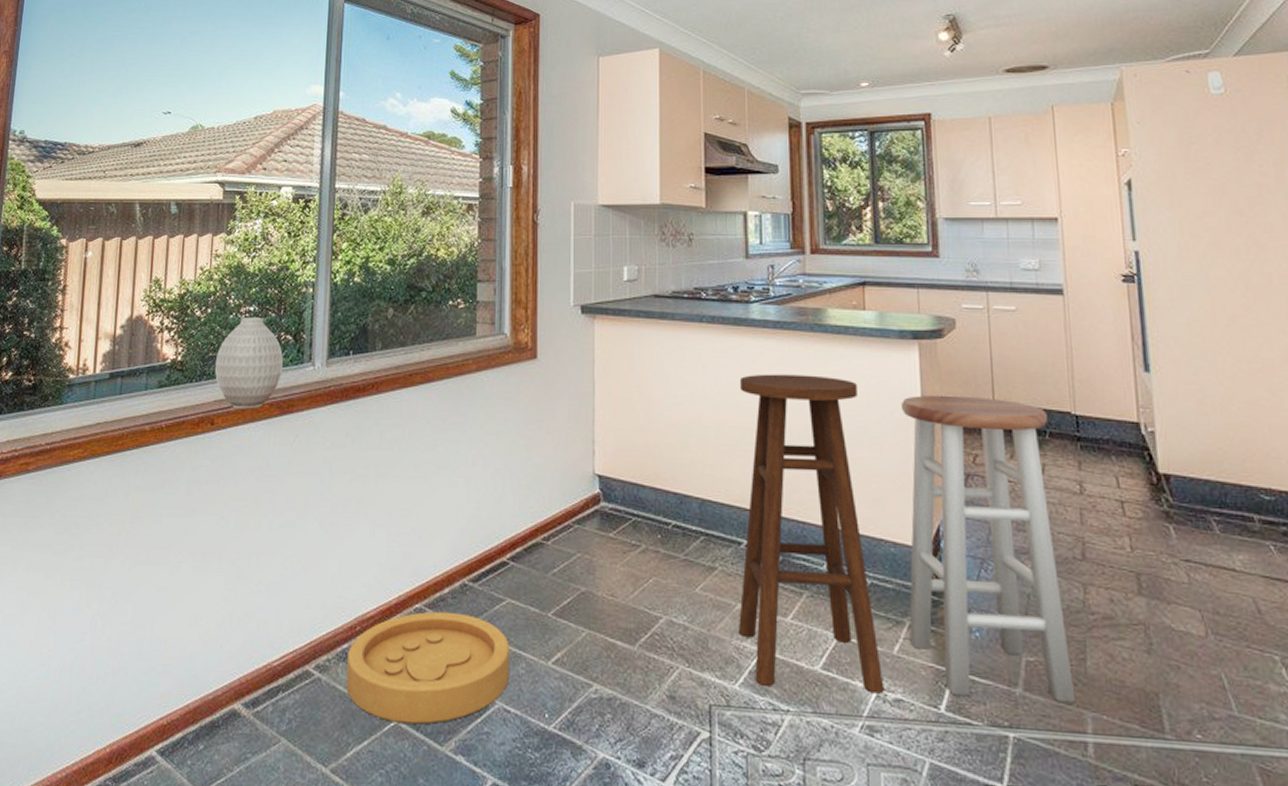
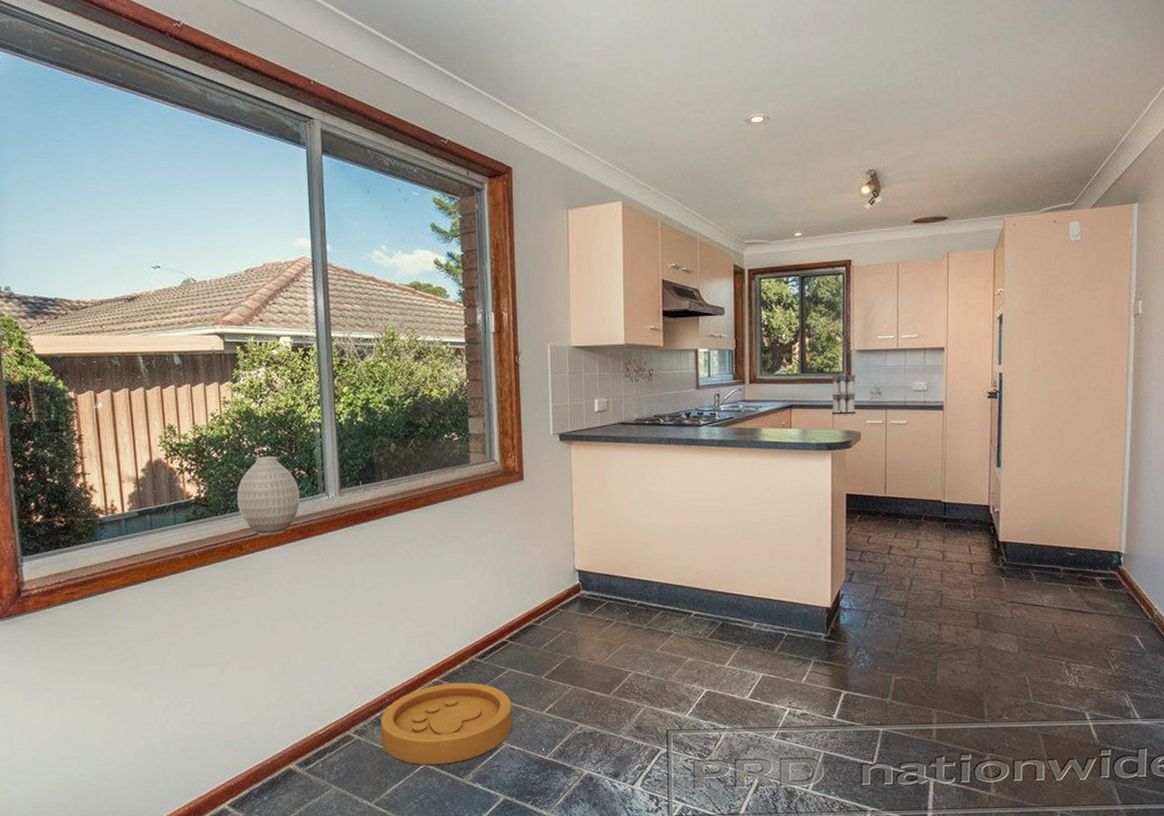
bar stool: present [739,374,885,694] -> none [689,482,794,713]
bar stool: present [900,395,1076,703] -> none [814,492,927,707]
spice rack: none [915,240,949,296] -> present [831,369,857,415]

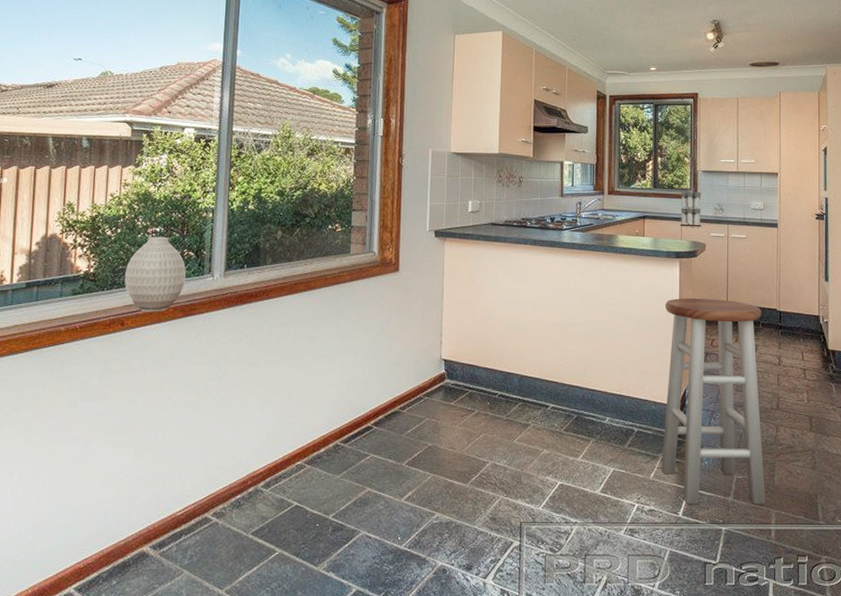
pet bowl: present [381,682,513,765] -> none [239,466,372,552]
bar stool: none [814,492,927,707] -> present [661,297,766,505]

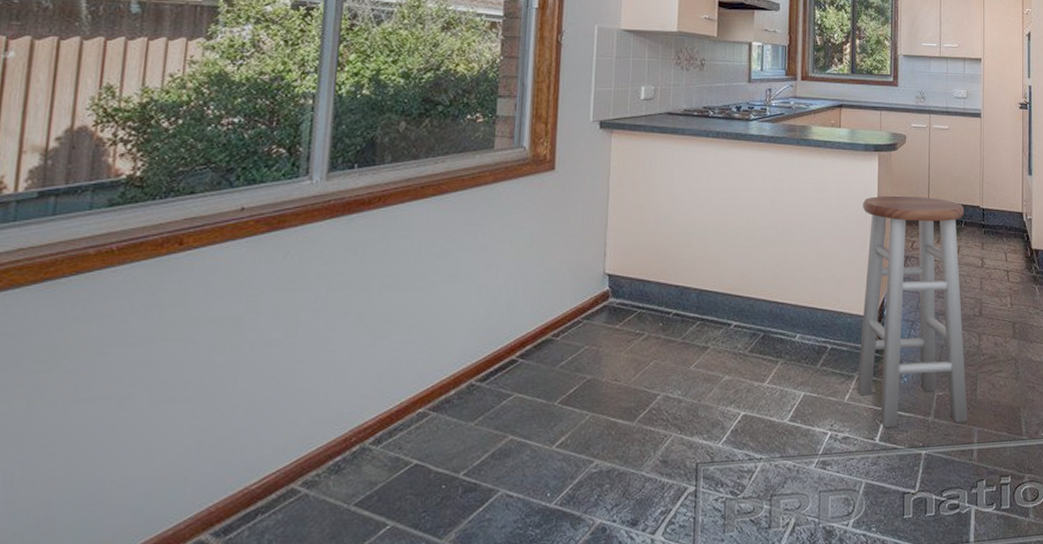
vase: present [124,237,186,312] -> none [185,129,274,227]
spice rack: present [680,187,702,227] -> none [879,72,903,117]

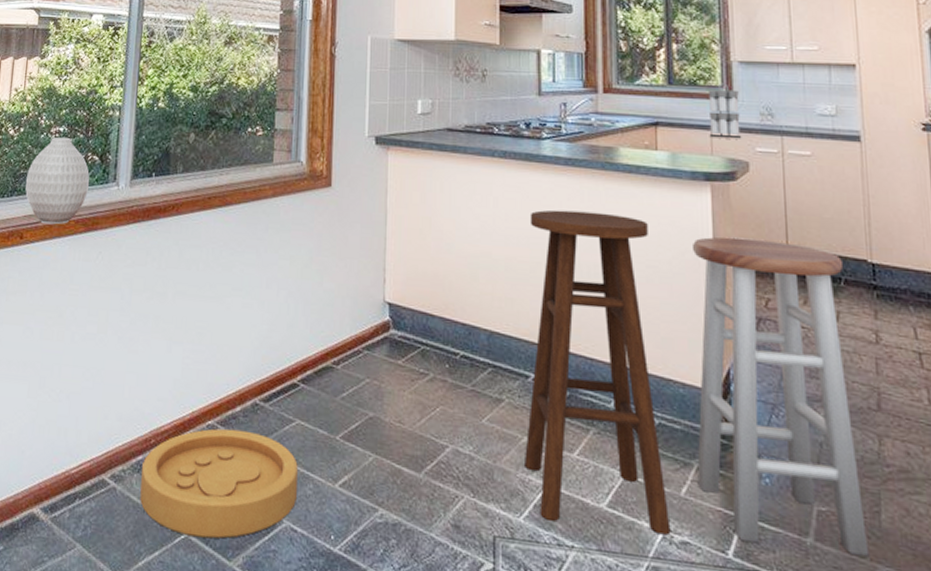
vase: none [185,129,274,227] -> present [25,137,90,225]
pet bowl: none [338,412,515,525] -> present [140,428,298,539]
bar stool: none [725,181,836,441] -> present [525,209,671,536]
spice rack: none [879,72,903,117] -> present [709,83,742,139]

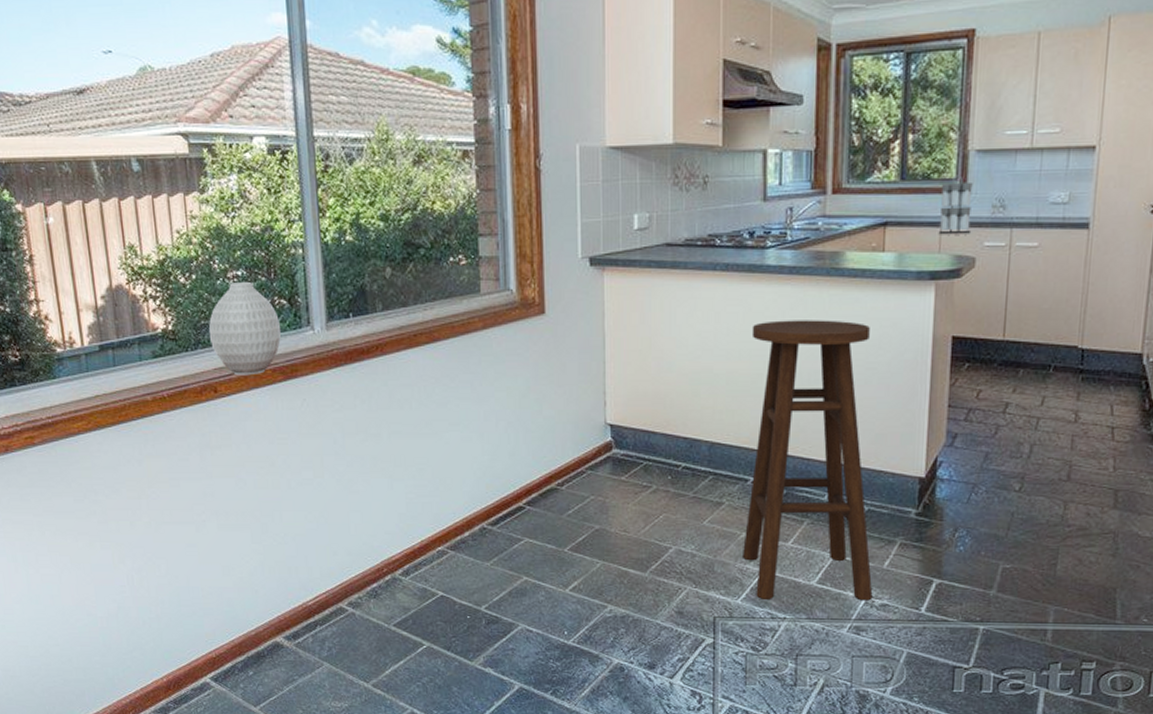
pet bowl: present [140,428,298,539] -> none [378,552,530,645]
bar stool: present [691,237,870,556] -> none [899,334,1055,599]

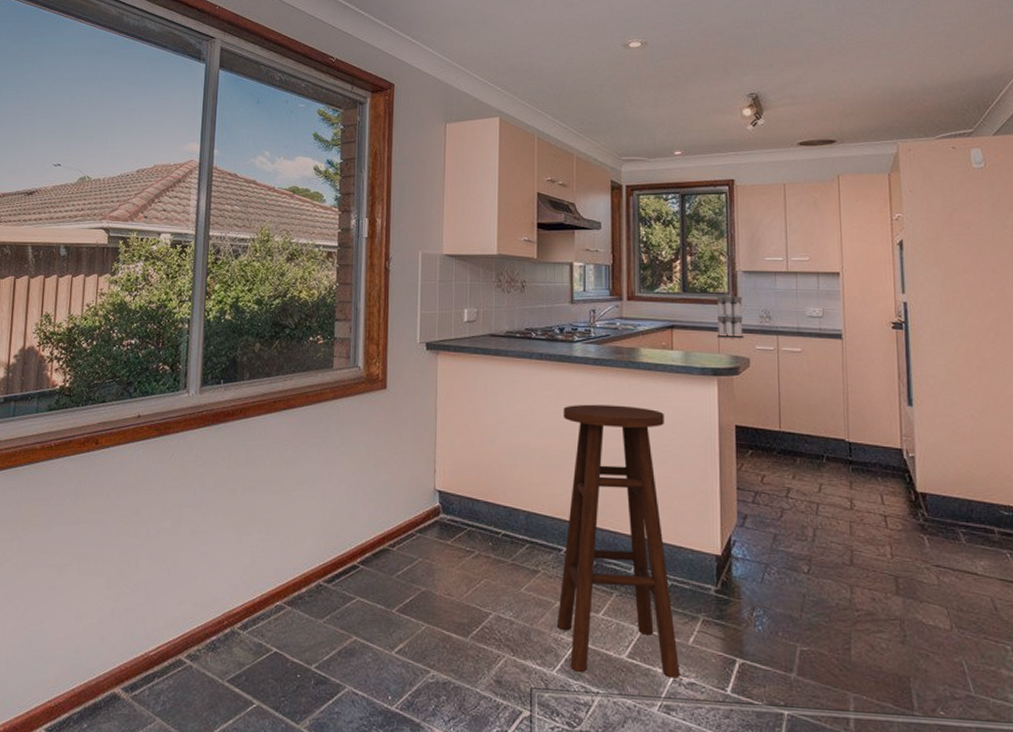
vase: present [208,282,281,376] -> none [99,349,161,431]

